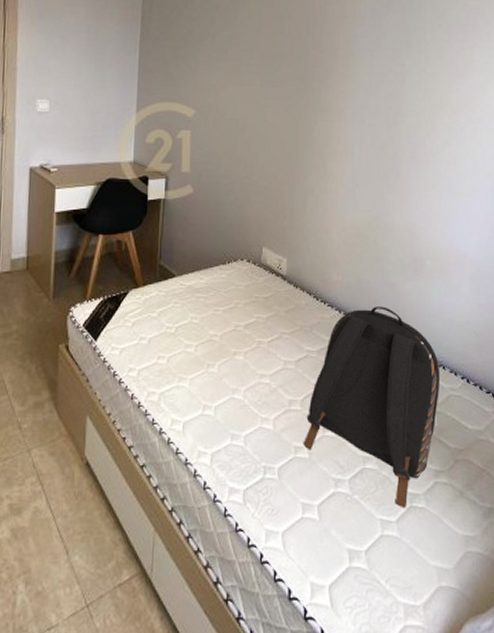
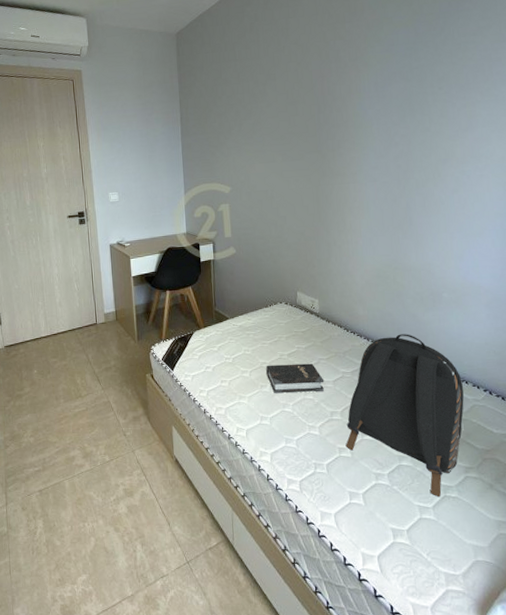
hardback book: none [216,338,285,376] -> present [266,363,325,394]

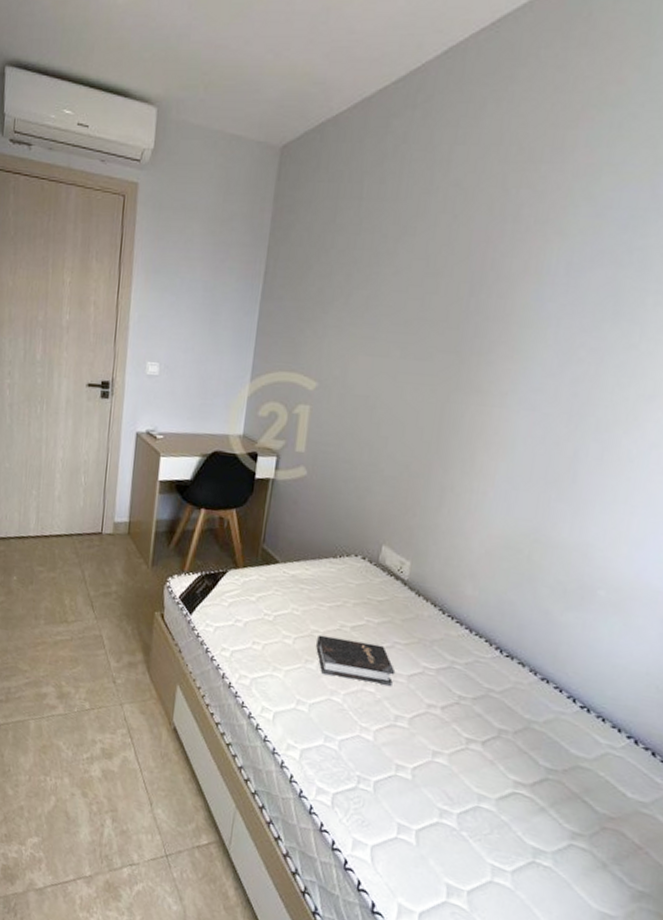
backpack: present [345,334,464,498] -> none [406,632,598,862]

